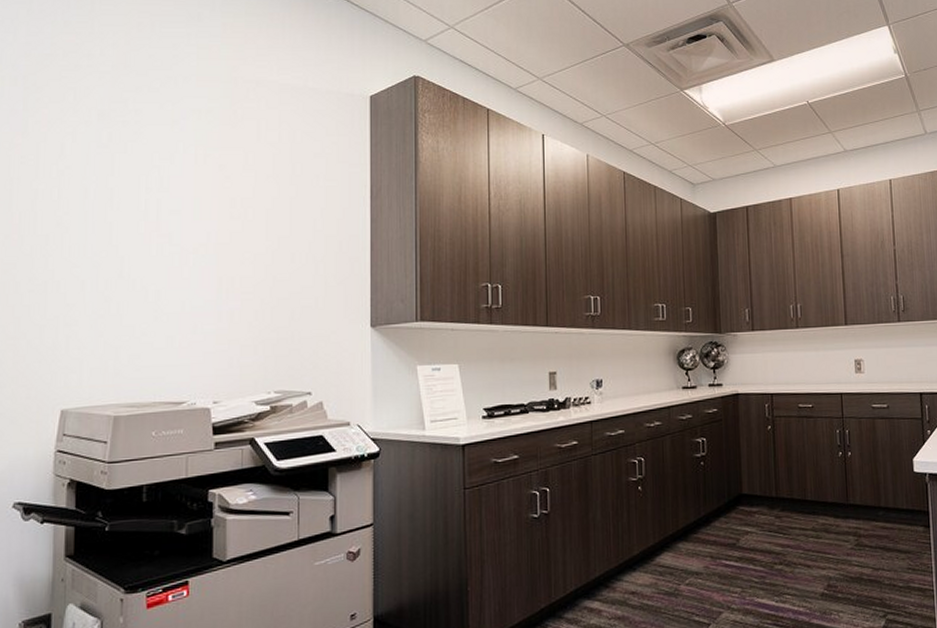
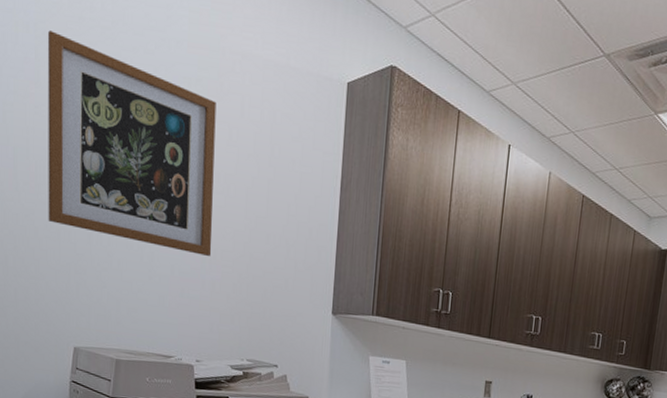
wall art: none [32,81,230,287] -> present [47,30,216,257]

